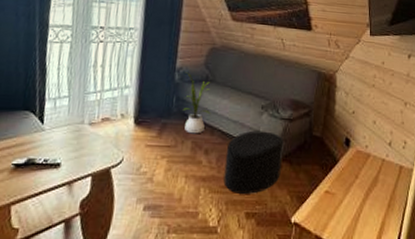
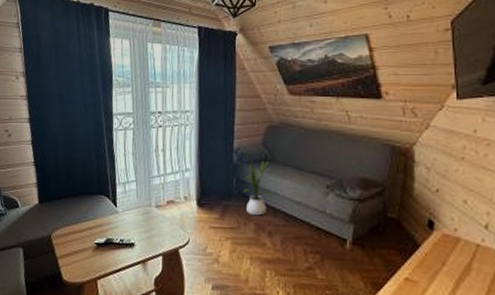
ottoman: present [223,130,284,194] -> none [290,212,354,278]

